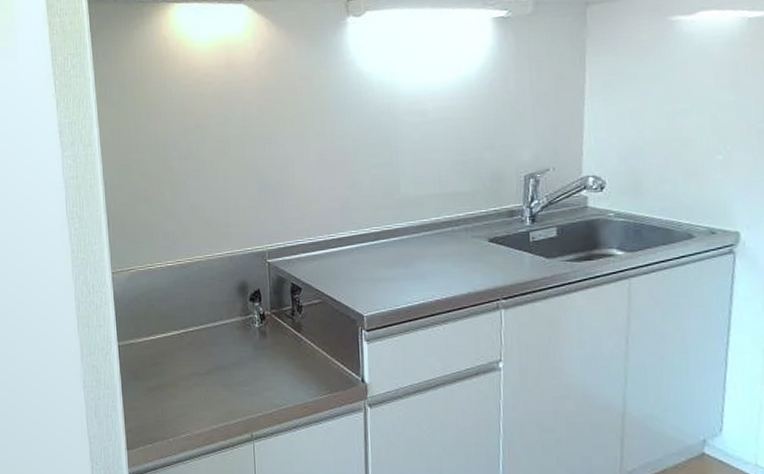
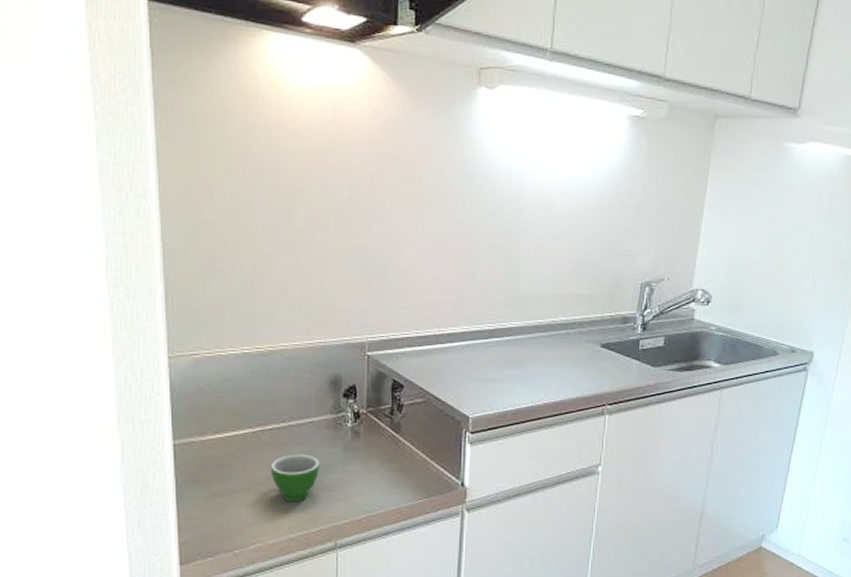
teacup: none [194,352,234,395] -> present [270,454,319,501]

